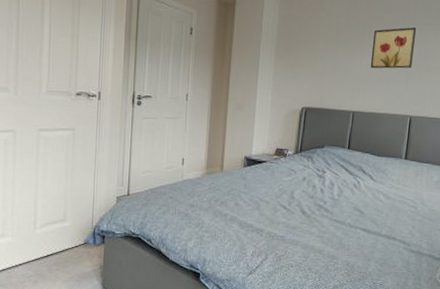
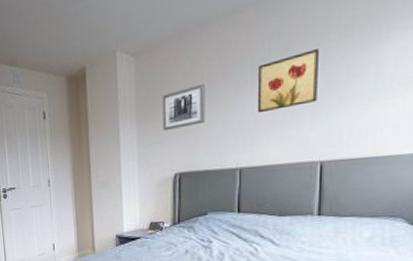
wall art: none [297,34,334,69] -> present [162,84,206,131]

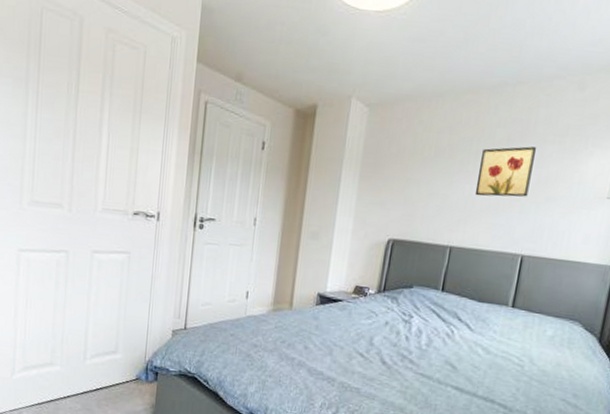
wall art: present [162,84,206,131] -> none [385,153,432,194]

